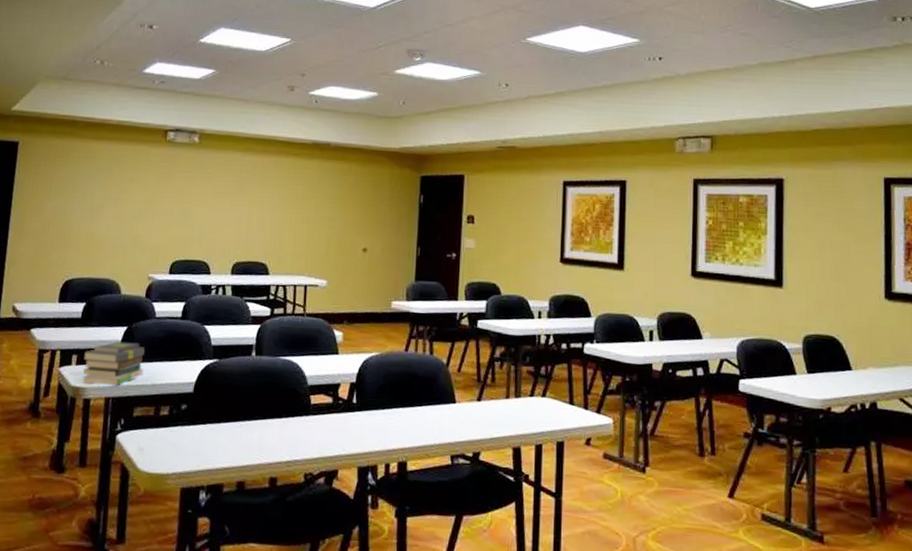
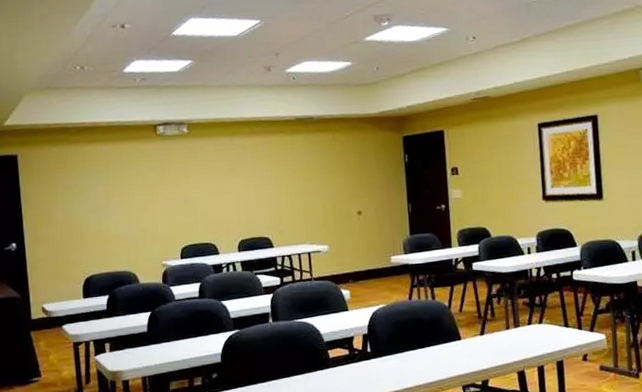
books: present [82,341,145,386] -> none [115,325,173,367]

